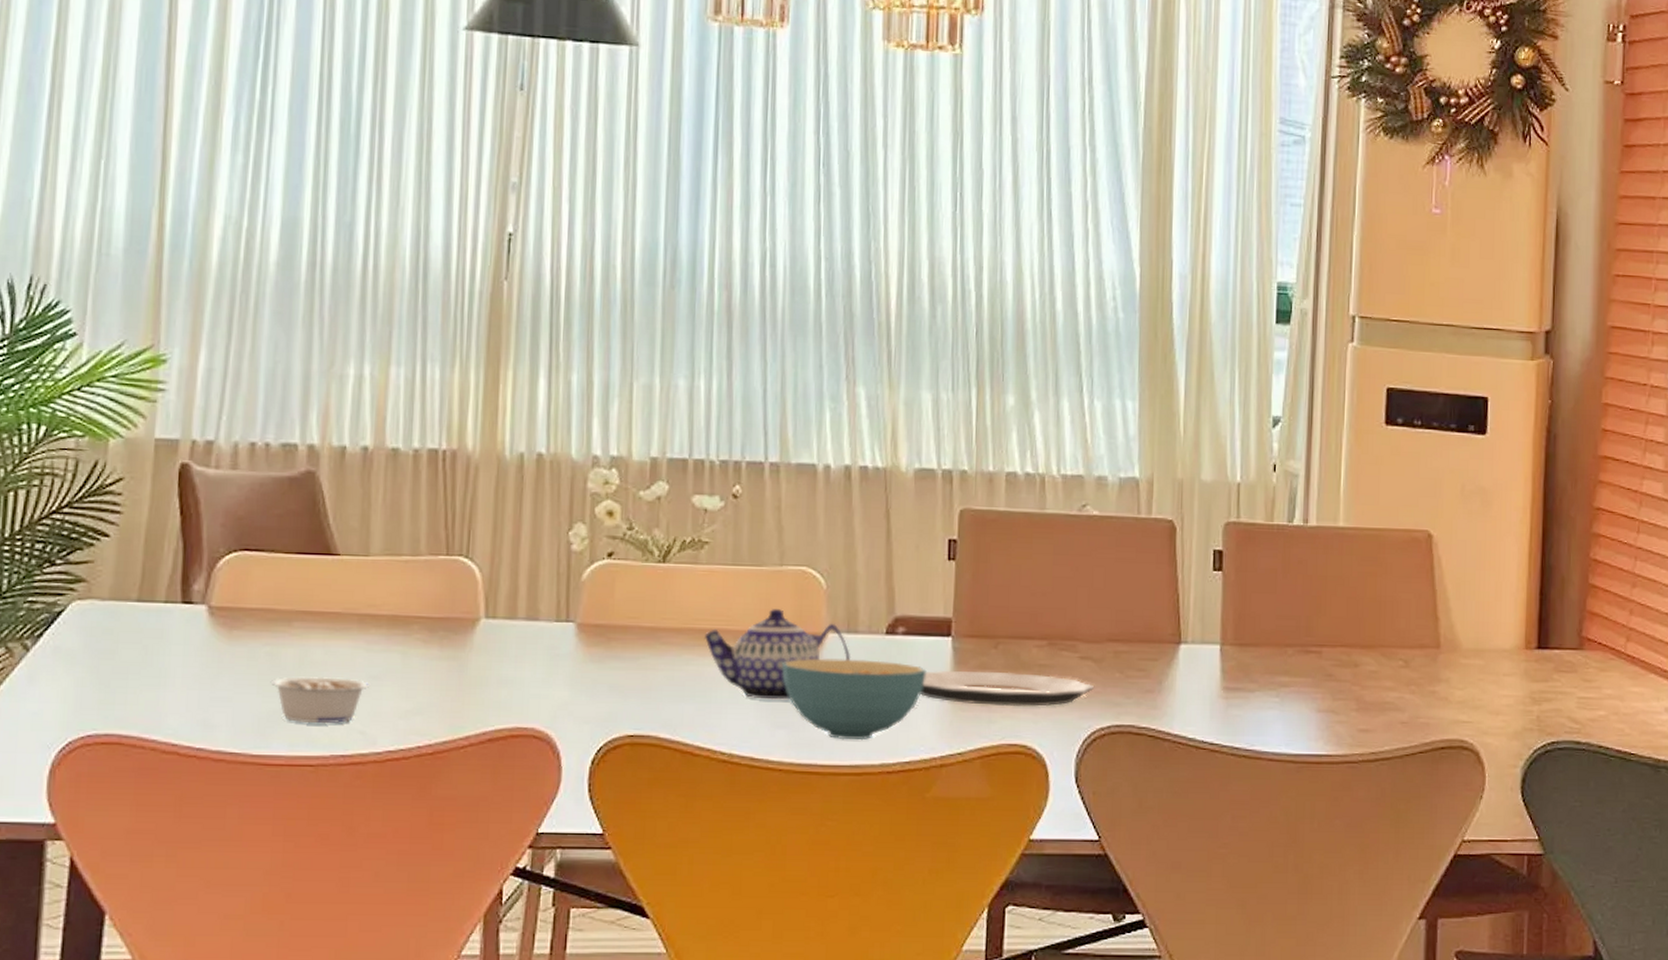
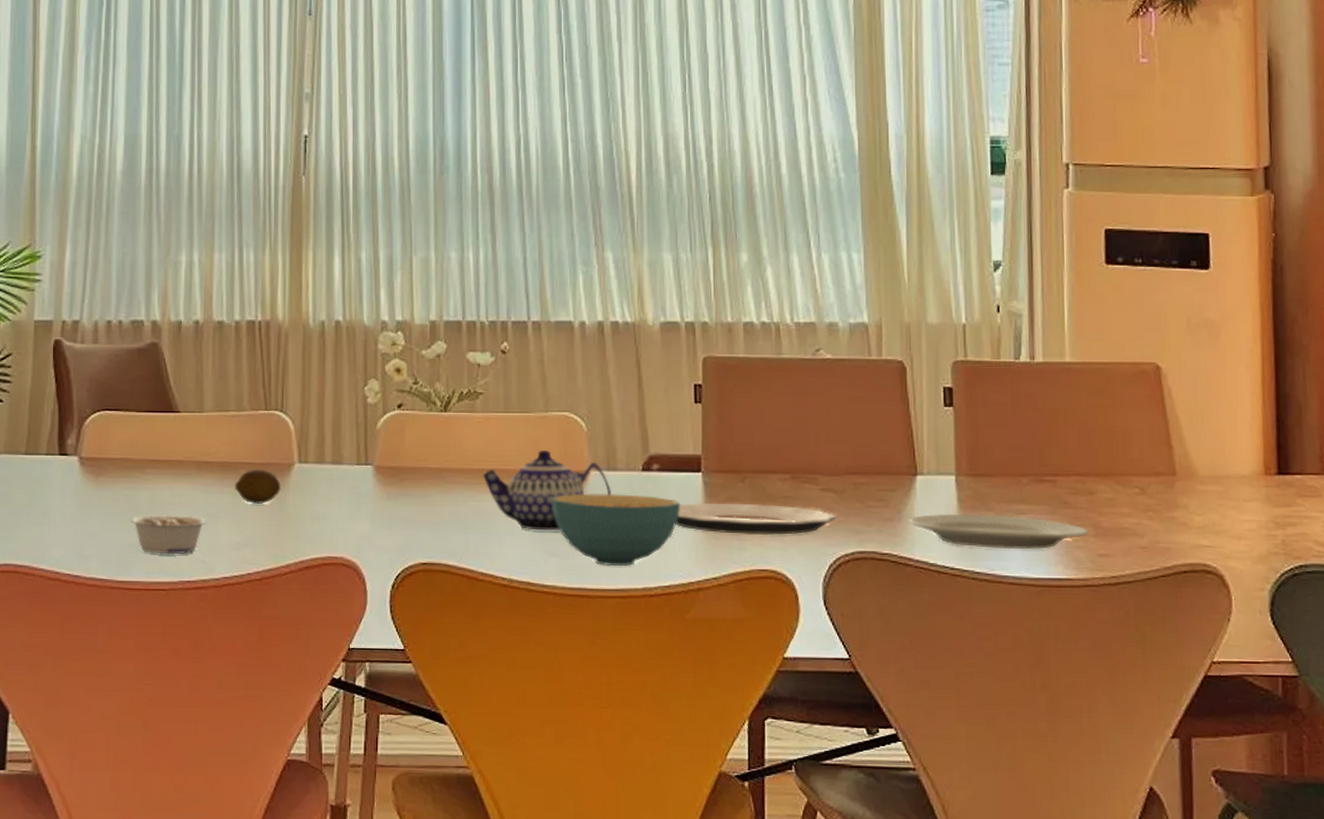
fruit: none [405,624,463,665] -> present [235,469,282,504]
plate: none [1169,685,1351,725] -> present [909,513,1089,550]

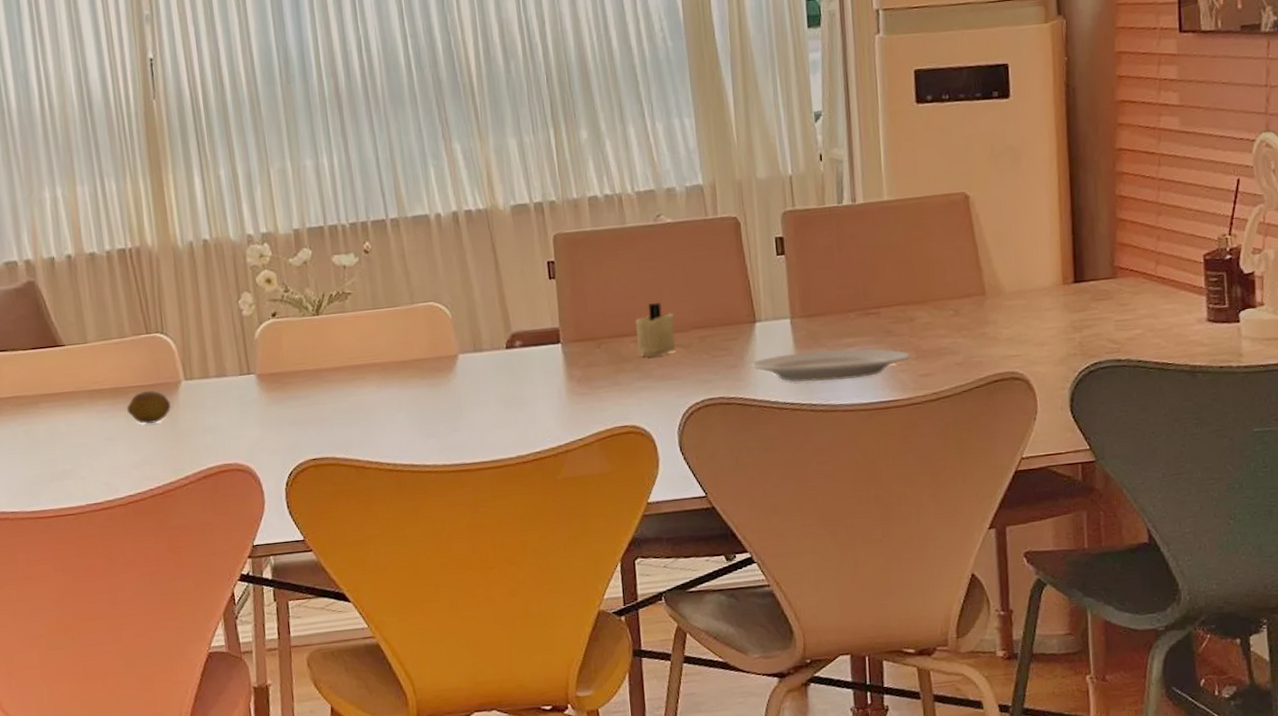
legume: present [129,514,207,555] -> none [31,442,106,482]
teapot: present [482,450,612,531] -> none [359,340,481,417]
cereal bowl: present [552,493,681,567] -> none [425,371,544,441]
plate: present [676,503,837,535] -> none [541,364,687,398]
candle: none [784,442,828,498] -> present [635,303,676,357]

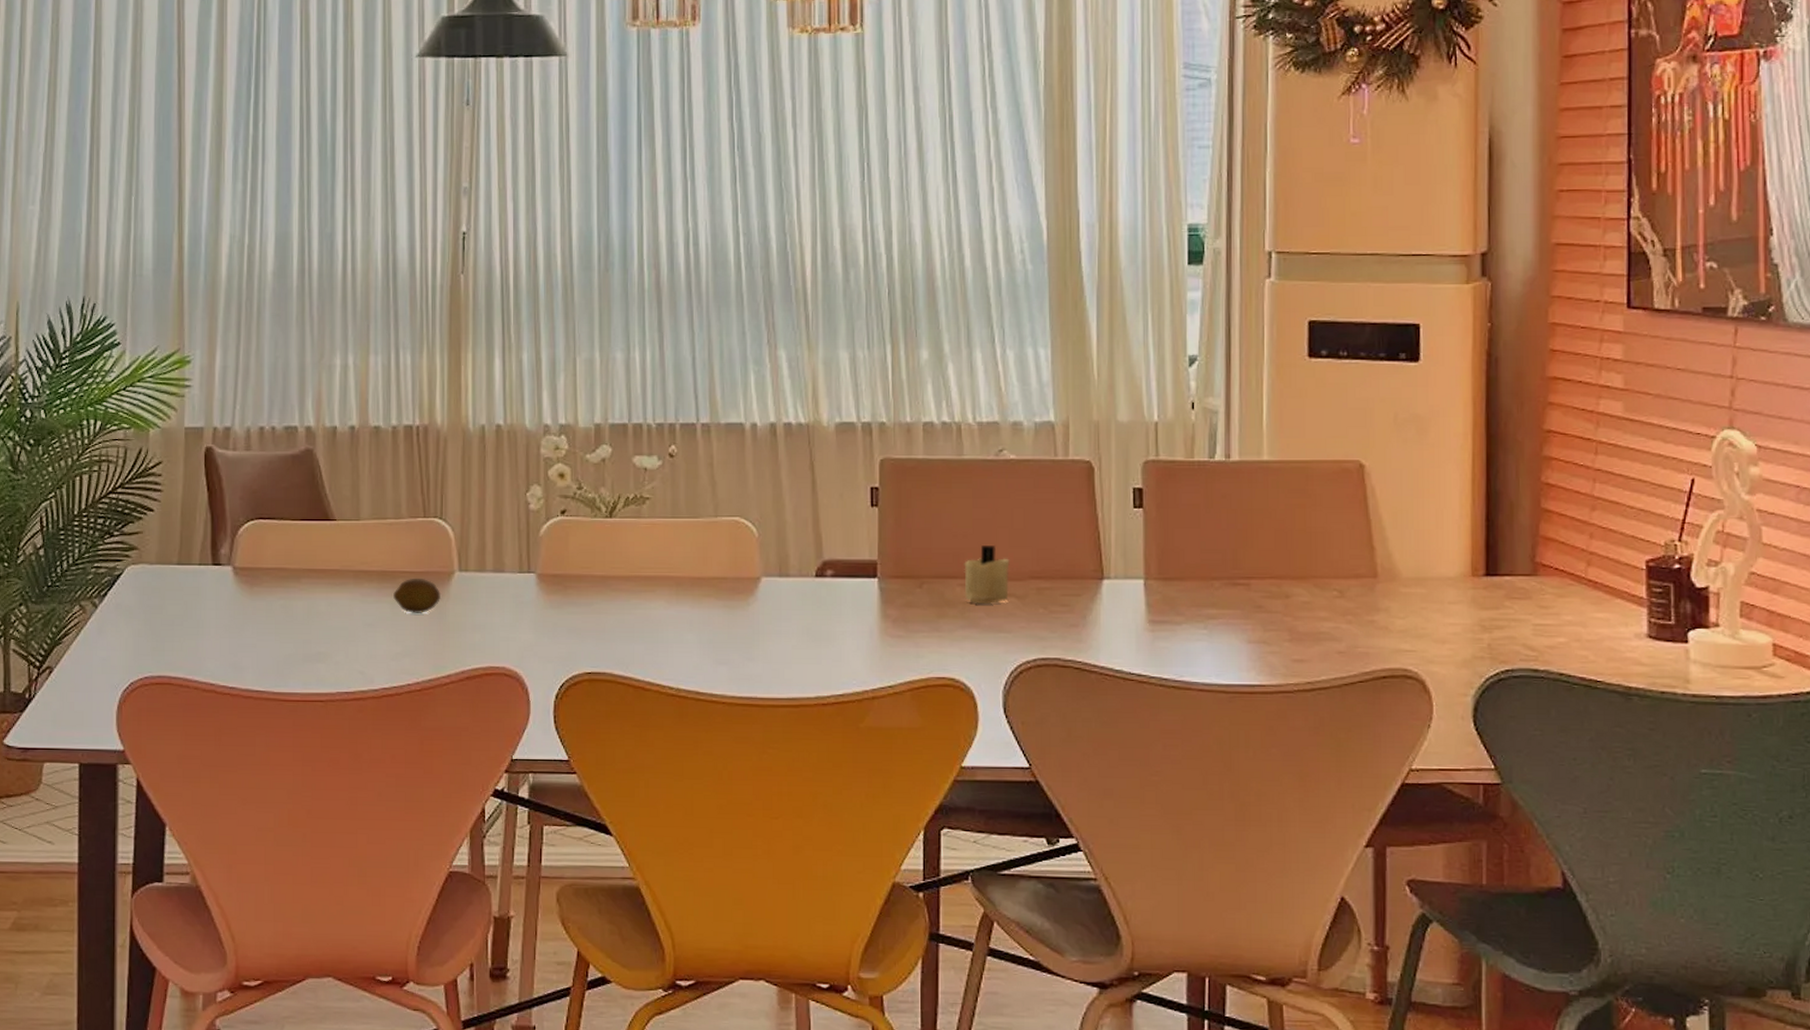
plate: present [751,348,911,382] -> none [1094,618,1283,656]

